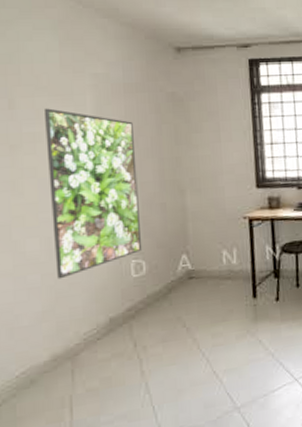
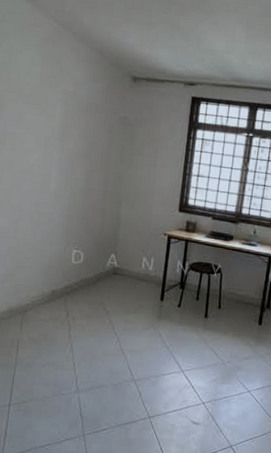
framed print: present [43,108,143,280] -> none [18,114,89,253]

